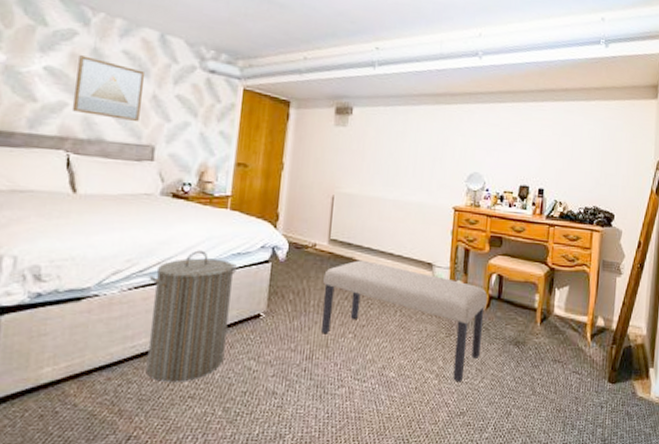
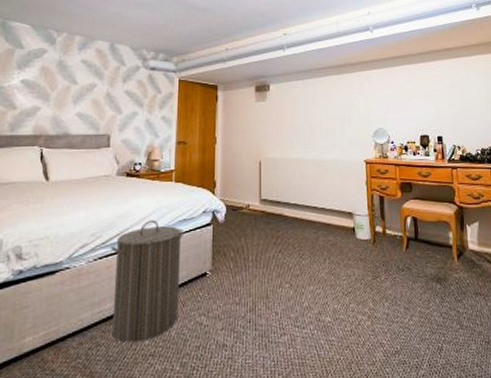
wall art: present [71,55,146,123] -> none [43,68,100,117]
bench: present [320,260,487,383] -> none [259,215,406,322]

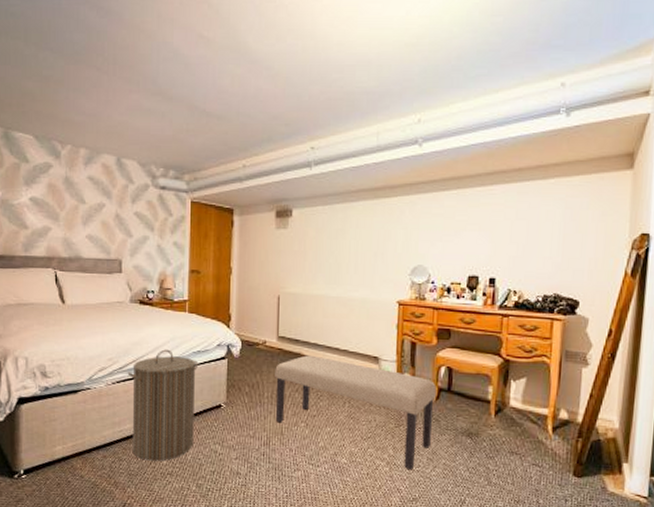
bench: none [259,215,406,322] -> present [275,355,436,471]

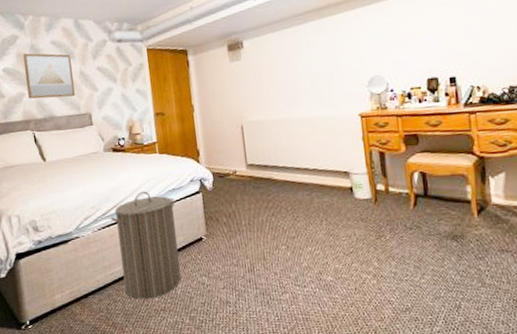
wall art: none [54,185,108,240] -> present [23,53,75,99]
bench: present [275,355,436,471] -> none [248,178,415,281]

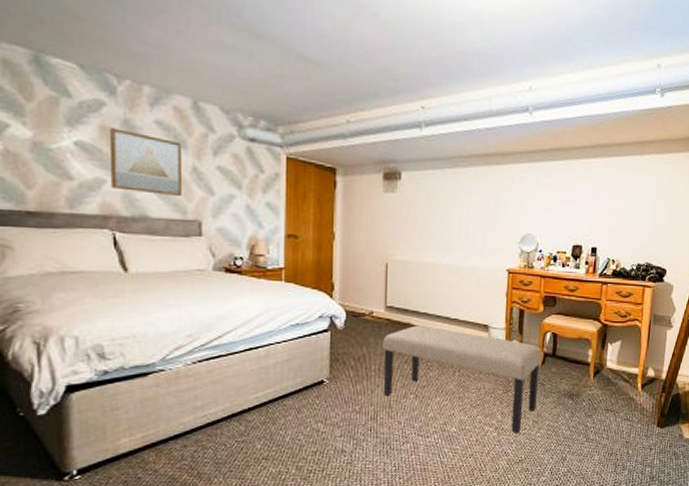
laundry hamper: present [110,191,181,299] -> none [211,323,296,446]
bench: none [248,178,415,281] -> present [382,325,542,434]

